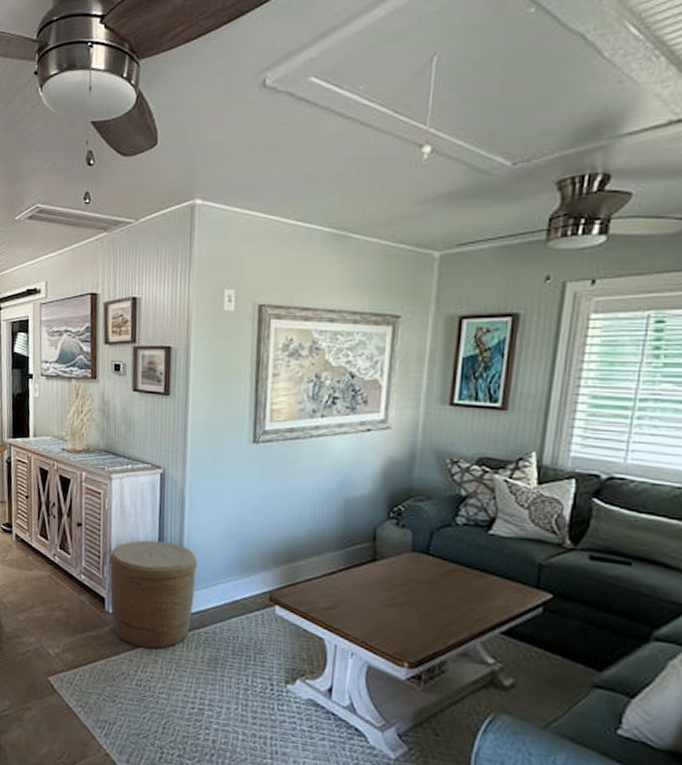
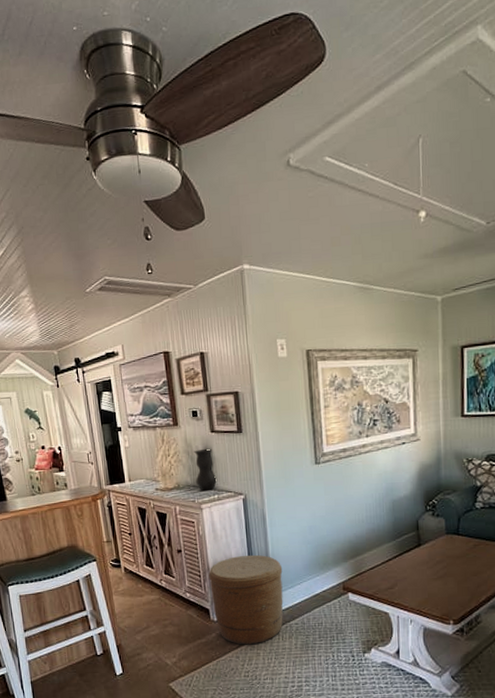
vase: none [108,410,133,459] -> present [194,449,217,492]

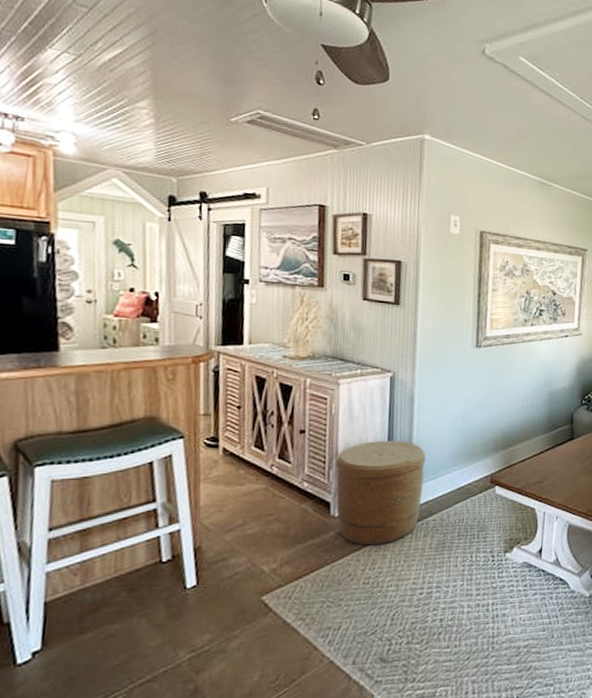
vase: present [194,449,217,492] -> none [336,317,362,365]

